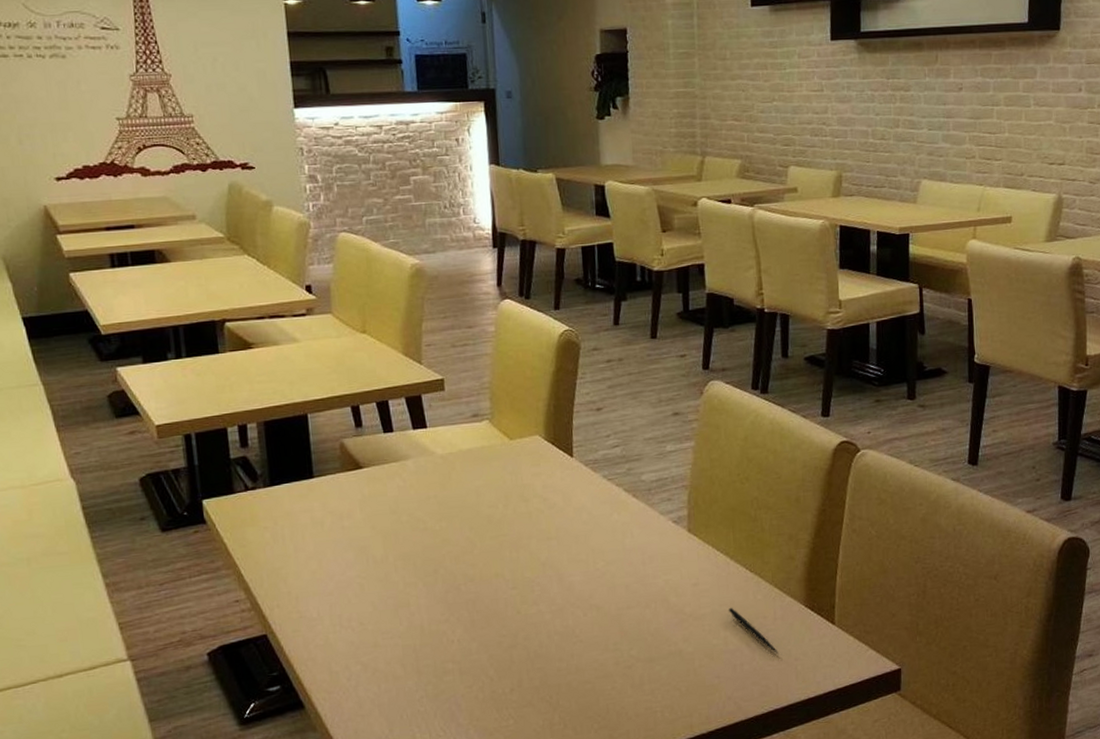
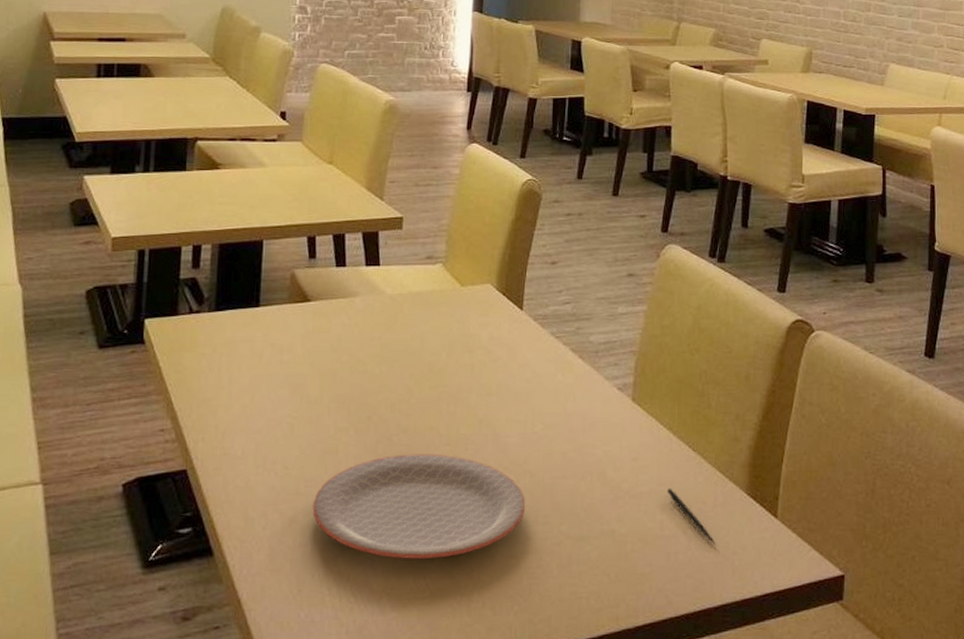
plate: none [392,597,596,694] -> present [312,454,526,559]

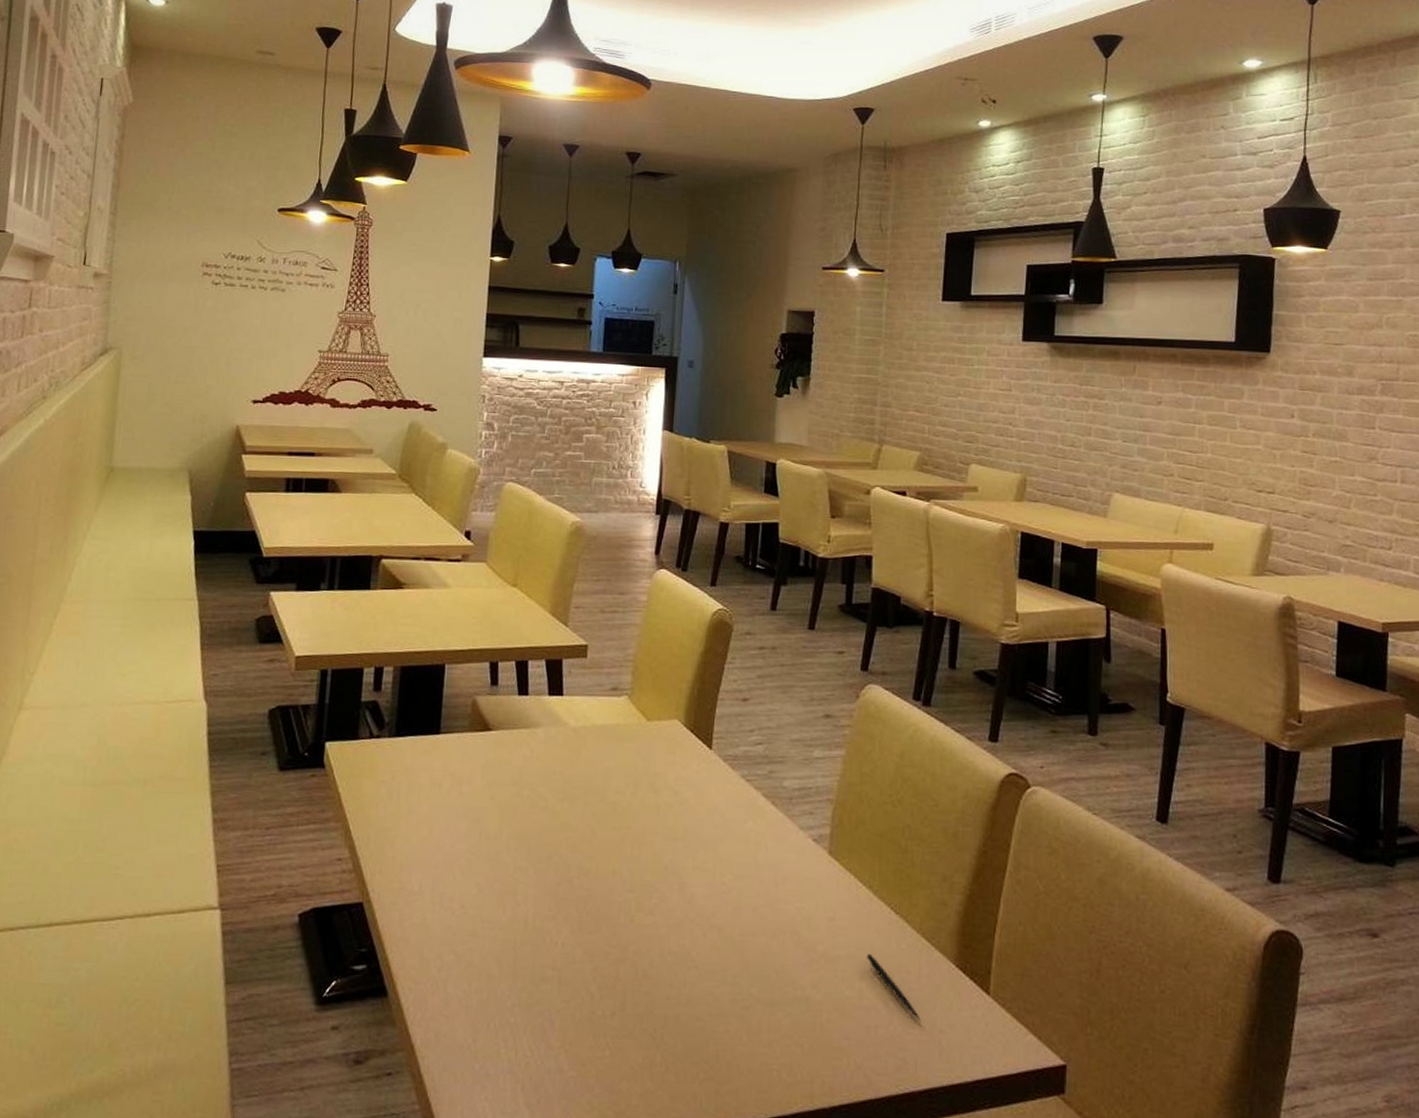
plate: present [312,454,526,559] -> none [489,899,713,1015]

